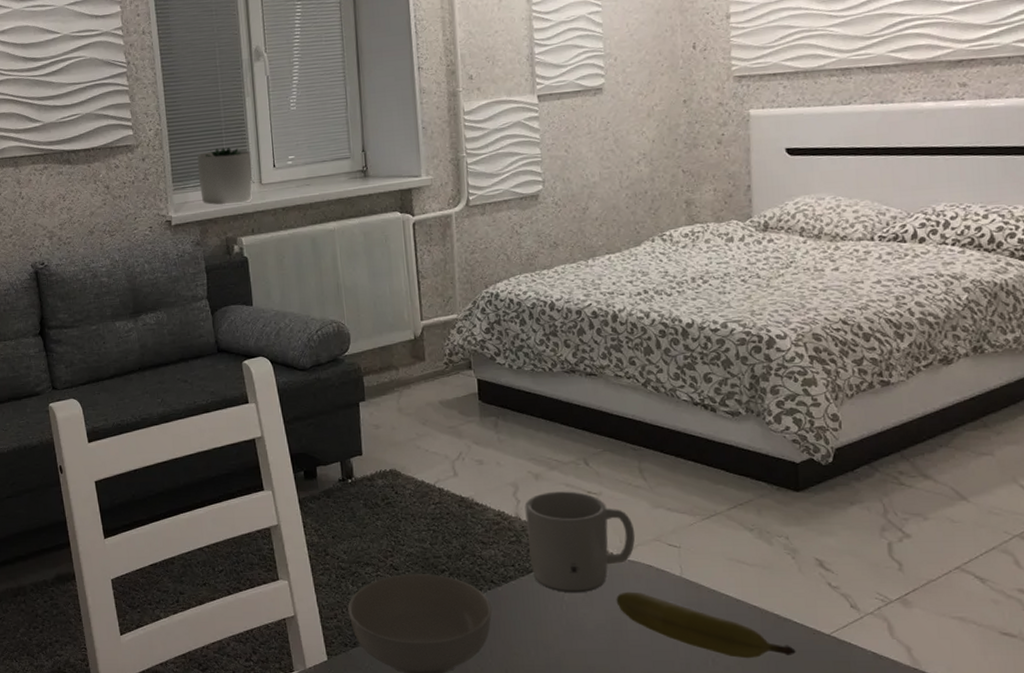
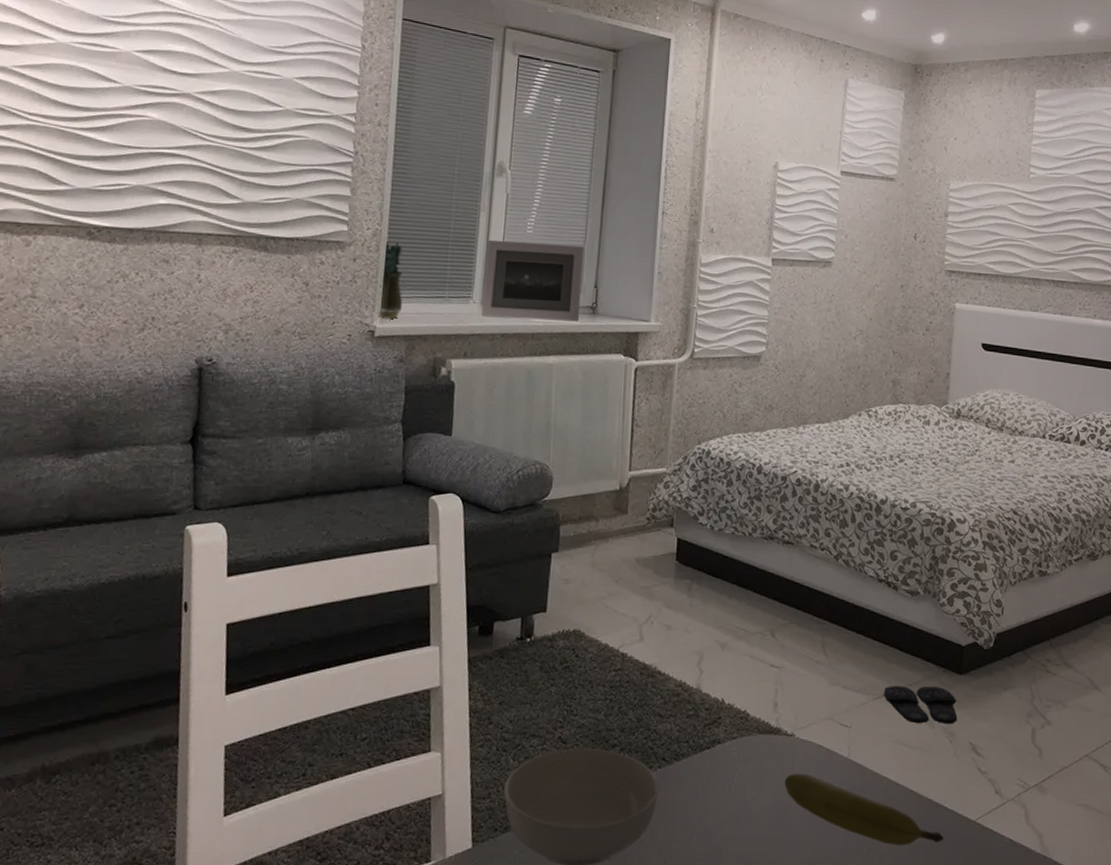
vase: none [165,138,191,209] -> present [376,241,403,320]
planter: present [197,148,252,205] -> none [413,261,477,323]
picture frame: none [256,114,353,194] -> present [481,239,585,322]
mug: present [524,491,636,593] -> none [705,663,811,774]
slippers: none [712,505,799,541] -> present [884,685,958,723]

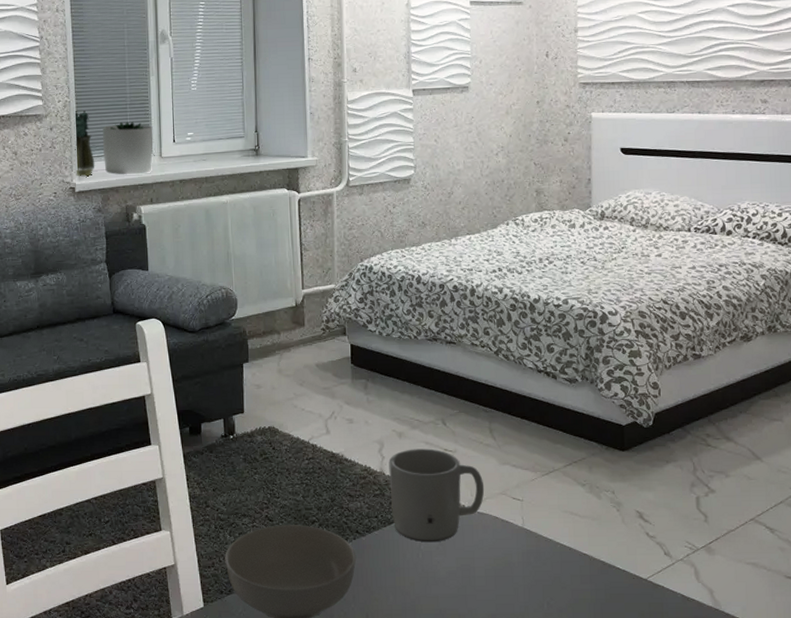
planter: none [413,261,477,323] -> present [102,122,153,175]
picture frame: present [481,239,585,322] -> none [159,97,245,167]
mug: none [705,663,811,774] -> present [389,448,485,543]
fruit: present [784,773,944,846] -> none [466,541,618,602]
slippers: present [884,685,958,723] -> none [551,462,623,495]

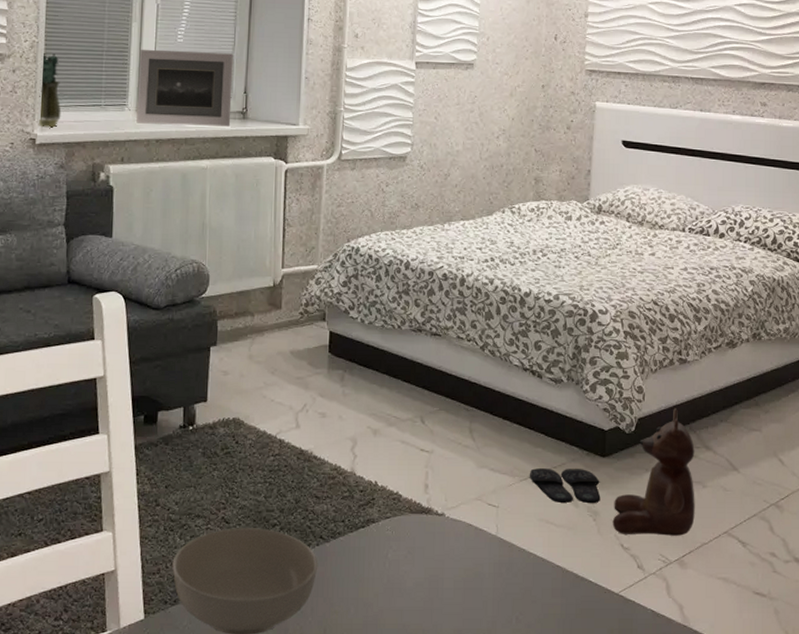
planter: present [102,122,153,175] -> none [71,70,131,130]
picture frame: none [159,97,245,167] -> present [136,49,234,127]
mug: present [389,448,485,543] -> none [359,448,460,551]
slippers: none [551,462,623,495] -> present [530,467,601,503]
teddy bear: none [636,402,720,524] -> present [612,408,695,536]

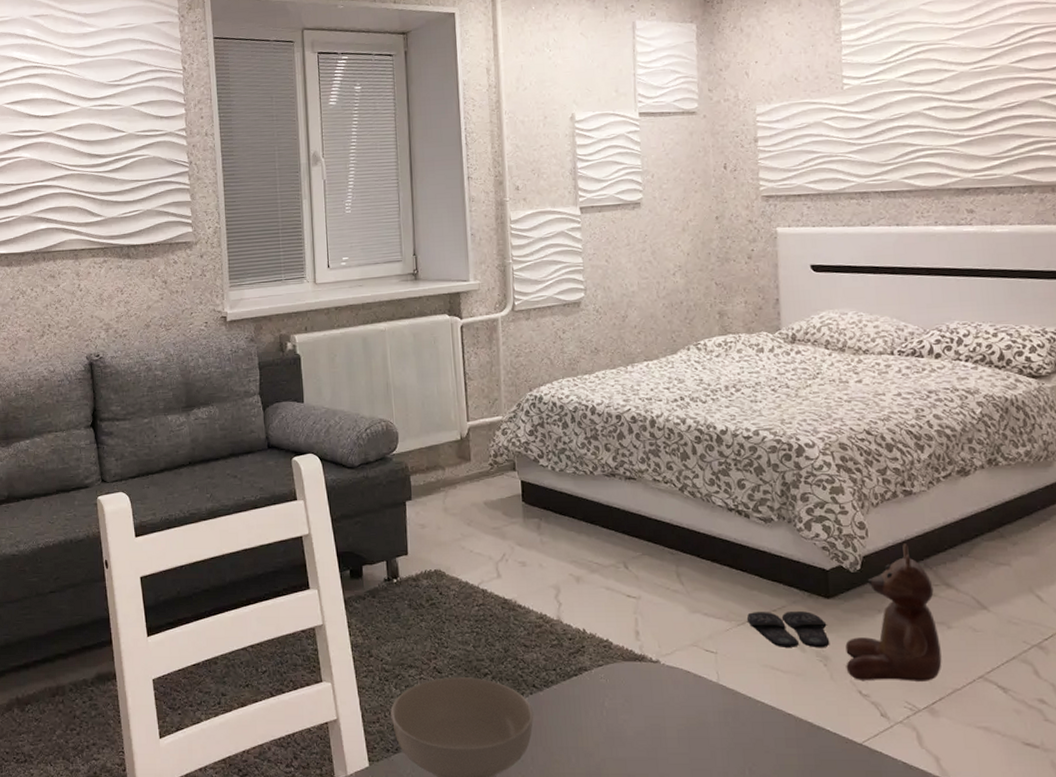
vase: present [37,52,62,128] -> none [224,236,247,306]
picture frame: present [136,49,234,127] -> none [312,219,404,294]

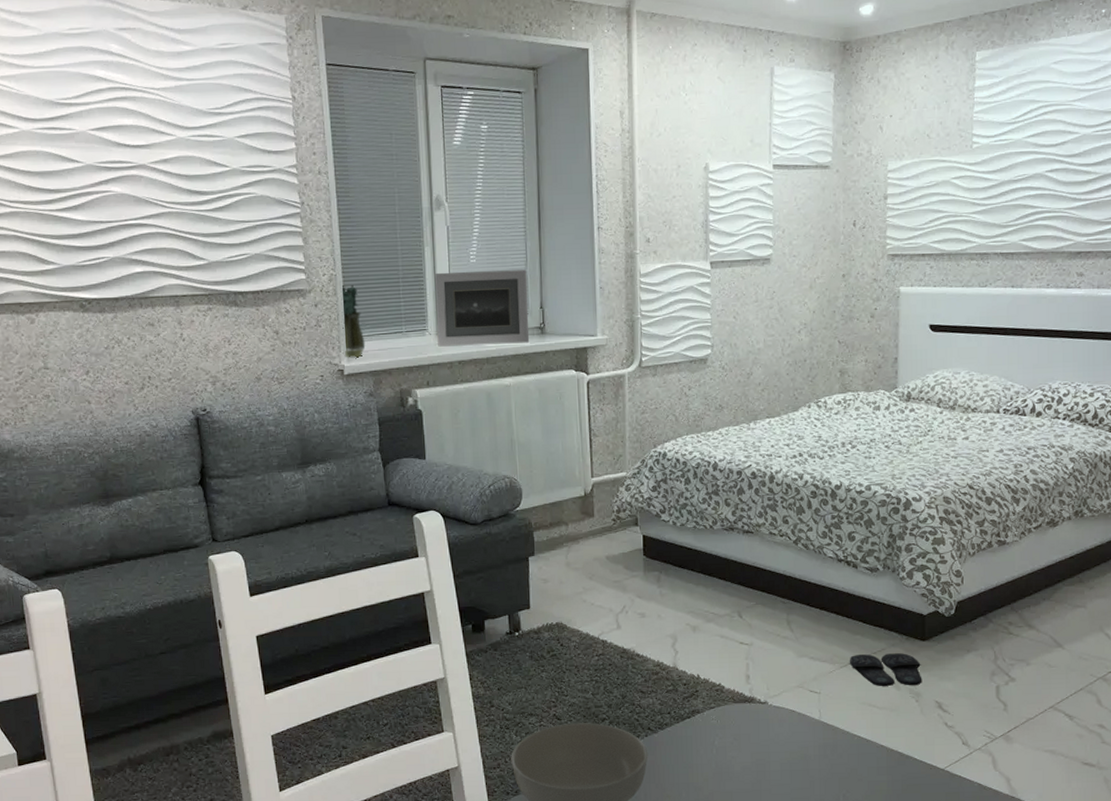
vase: none [224,236,247,306] -> present [340,284,366,358]
picture frame: none [312,219,404,294] -> present [434,270,530,347]
teddy bear: present [845,544,942,681] -> none [935,590,1019,713]

